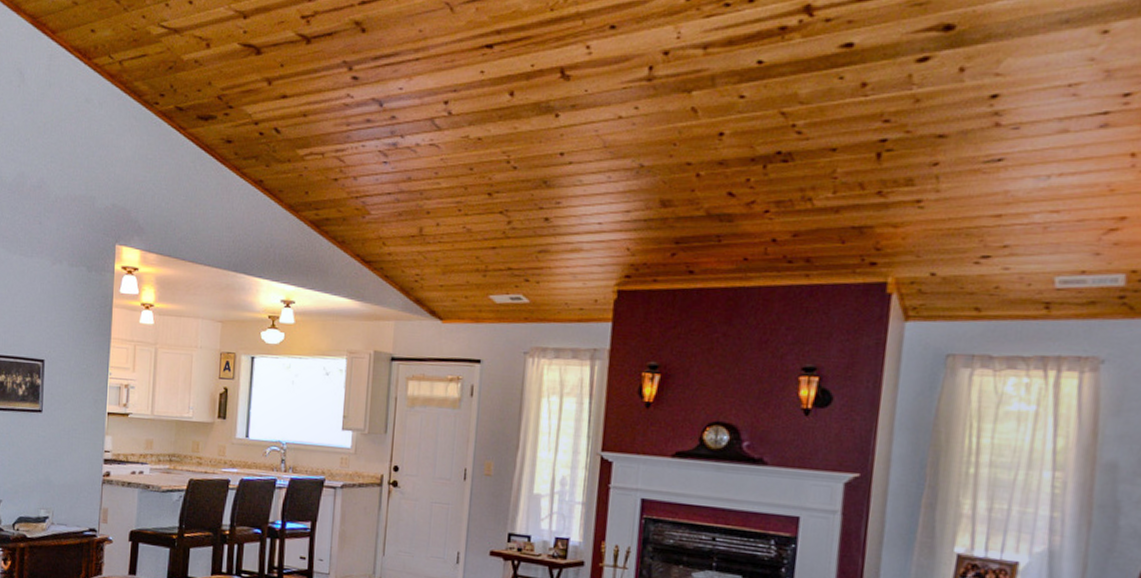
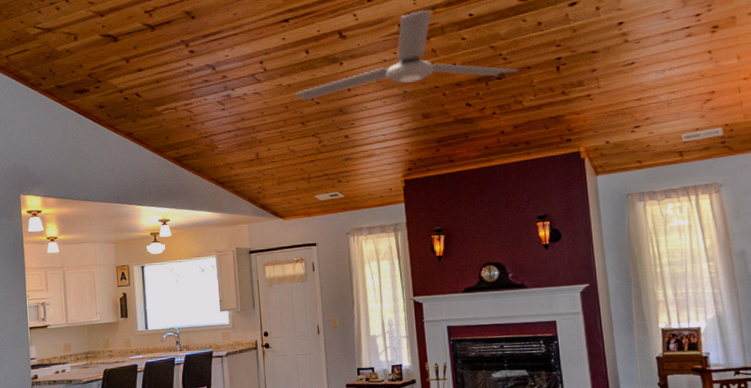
ceiling fan: none [485,47,817,162] -> present [295,9,518,100]

